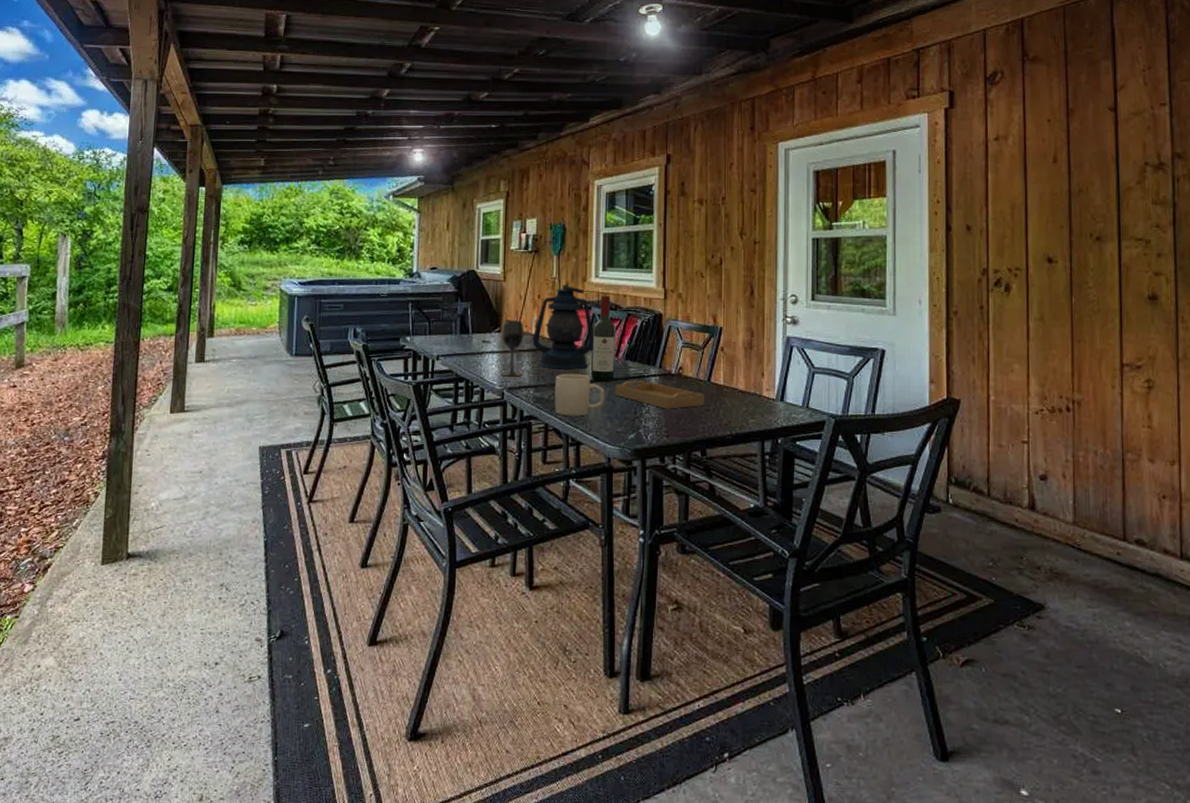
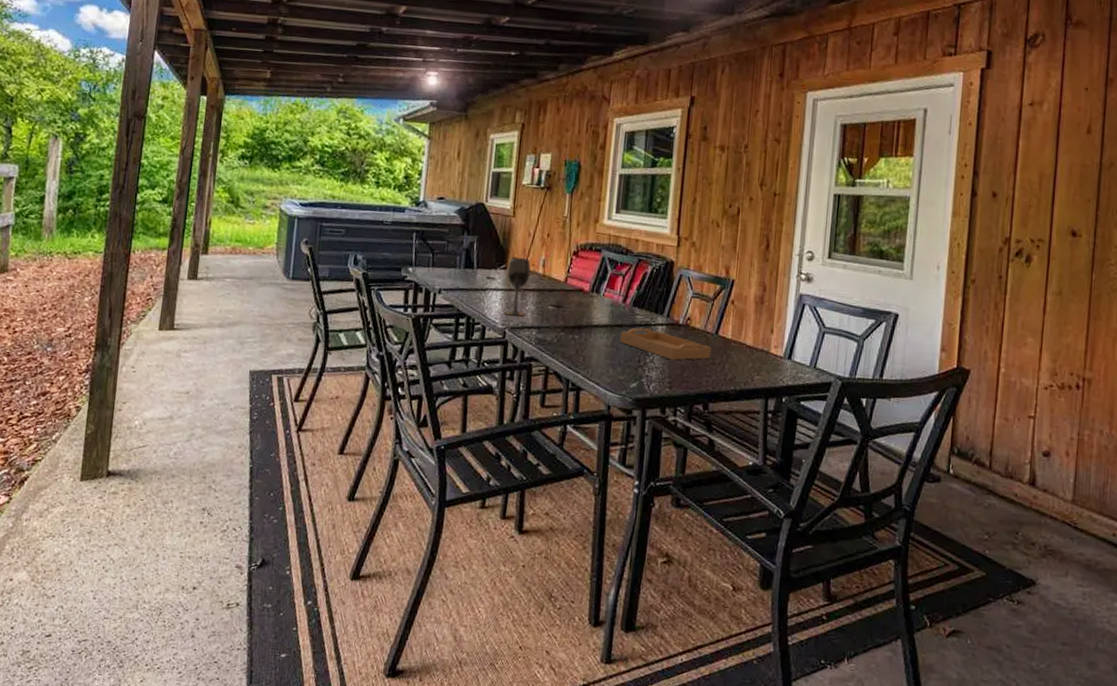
lantern: present [532,284,594,370] -> none [538,224,603,314]
mug: present [554,373,605,417] -> none [556,316,609,361]
wine bottle: present [591,295,616,382] -> none [596,238,625,328]

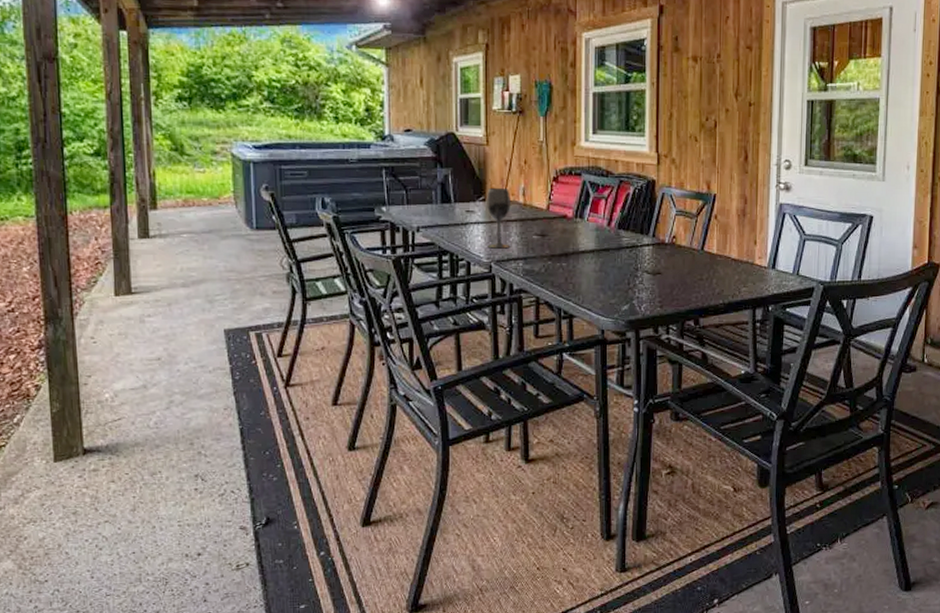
serving tray: present [619,327,712,360] -> none [607,250,698,279]

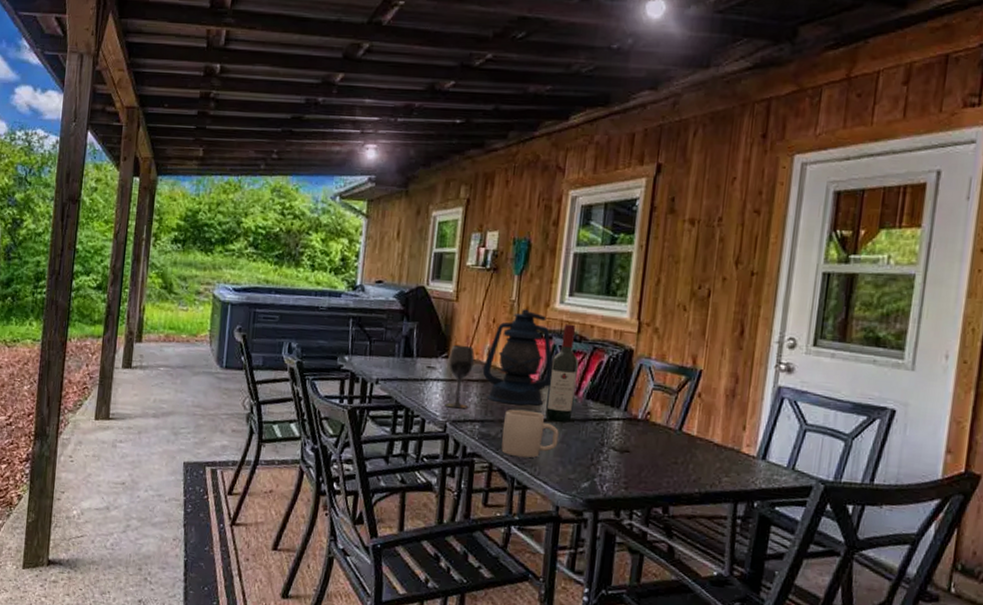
lantern: none [520,149,584,240] -> present [482,309,553,407]
mug: none [544,244,597,289] -> present [501,409,559,458]
wine bottle: none [583,160,607,252] -> present [545,324,578,423]

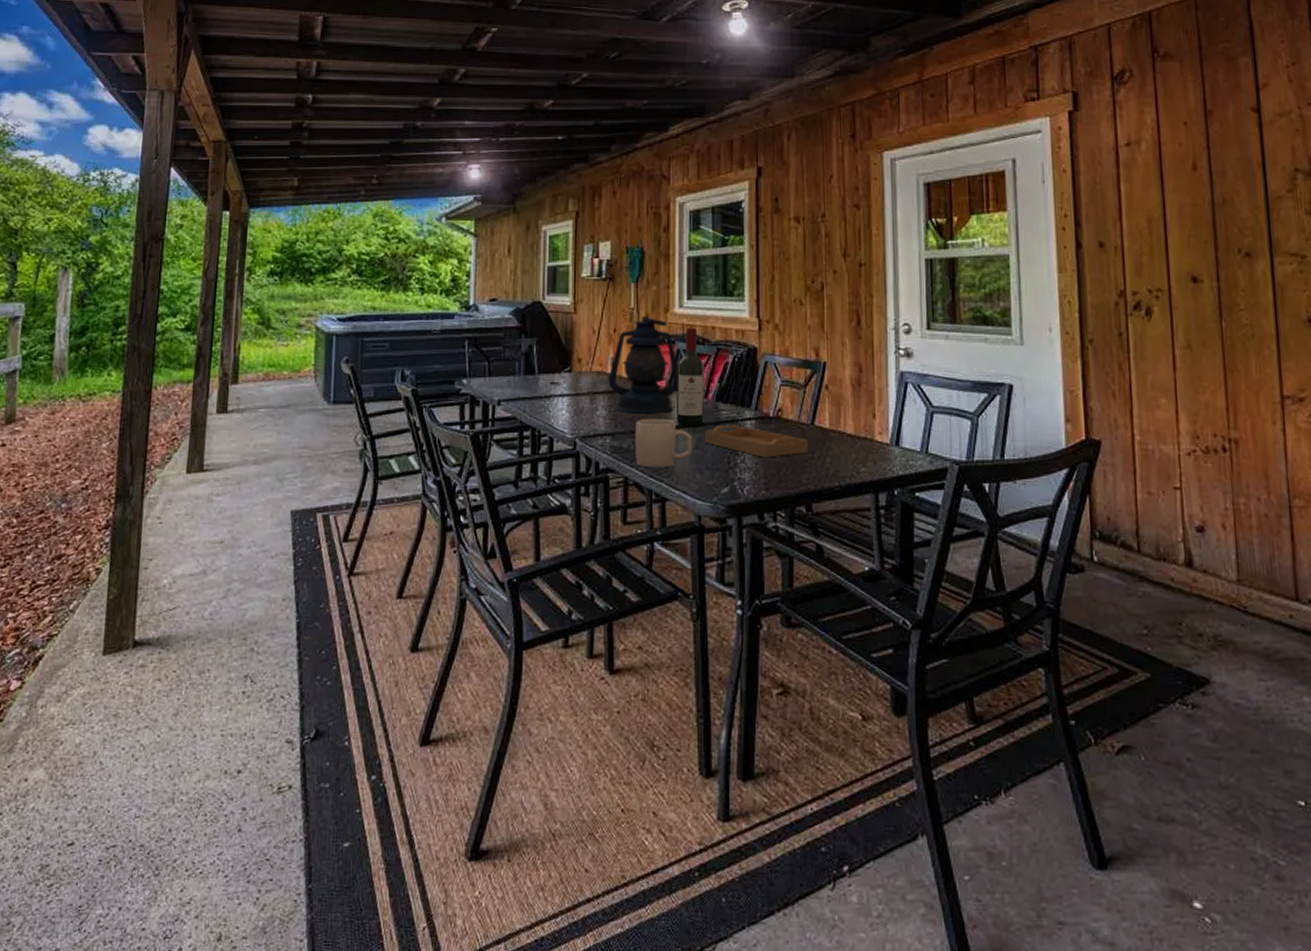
wine glass: present [444,344,475,409] -> none [571,357,598,423]
serving tray: none [570,422,674,459] -> present [704,424,809,458]

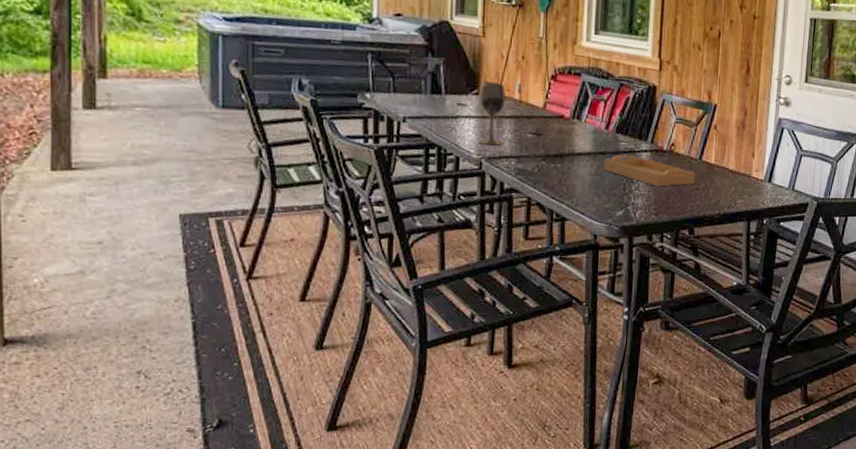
wine glass: none [571,357,598,423] -> present [478,81,506,146]
lantern: present [608,316,678,414] -> none [515,46,583,142]
mug: present [634,418,693,468] -> none [538,144,593,191]
wine bottle: present [677,327,704,427] -> none [579,61,607,156]

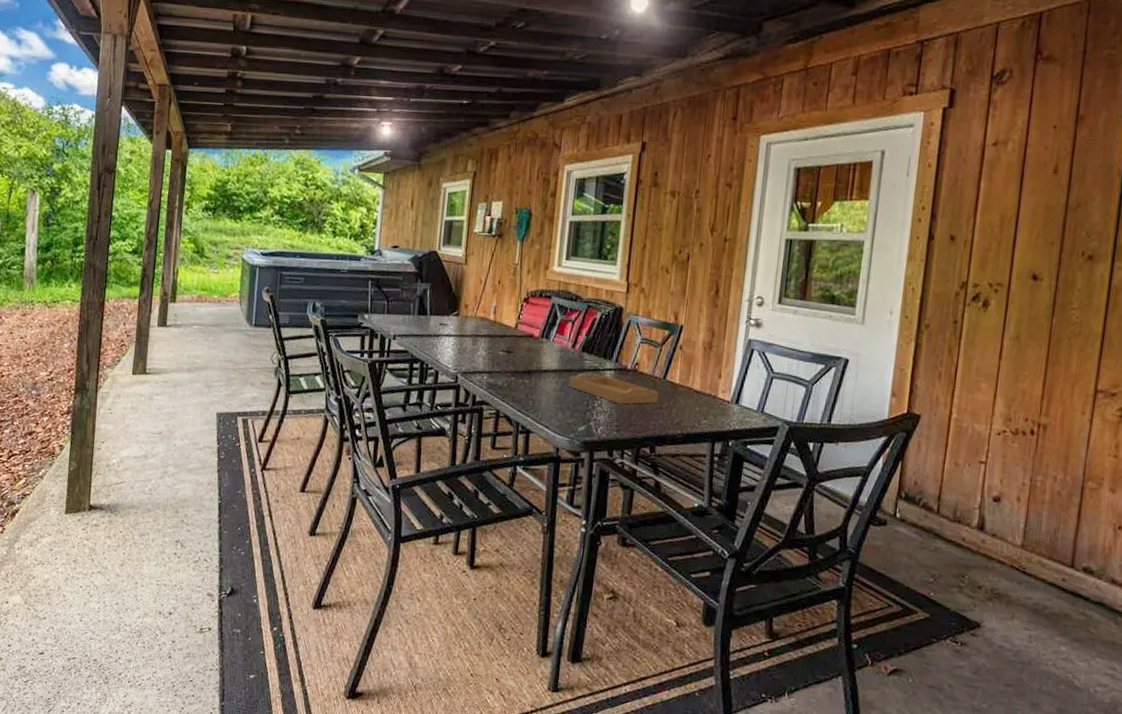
wine glass: present [478,81,506,146] -> none [456,303,482,362]

